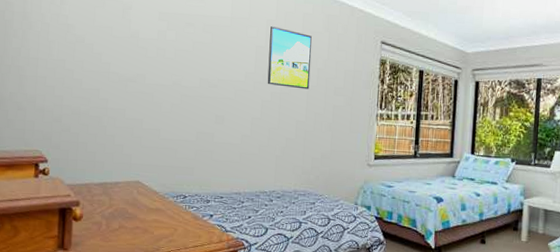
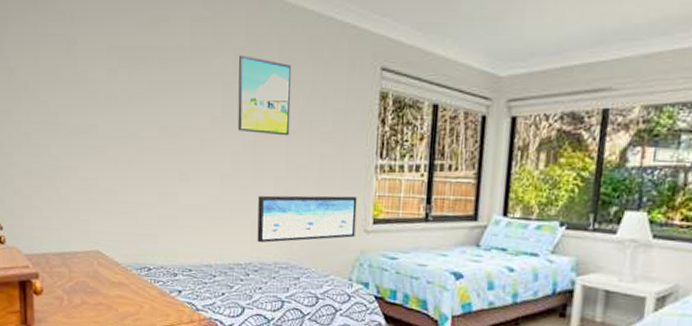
wall art: none [280,136,362,175] -> present [257,195,357,243]

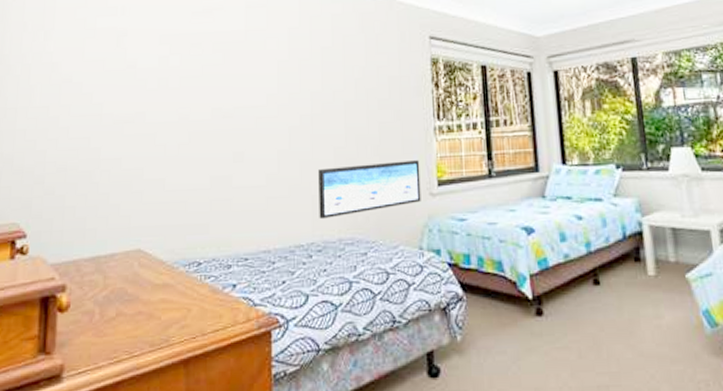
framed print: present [237,55,292,136] -> none [293,34,347,107]

